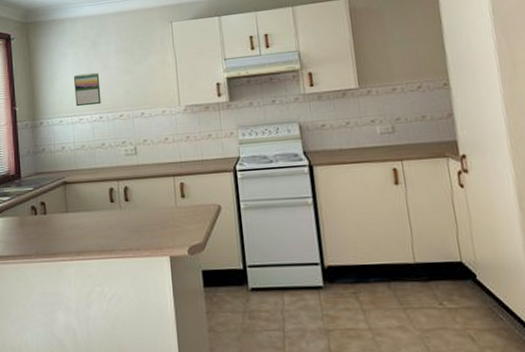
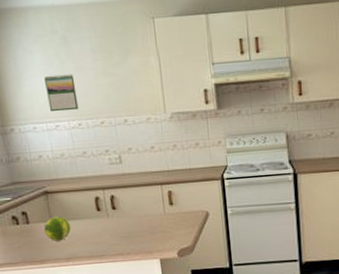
fruit: none [59,207,85,233] -> present [44,216,71,241]

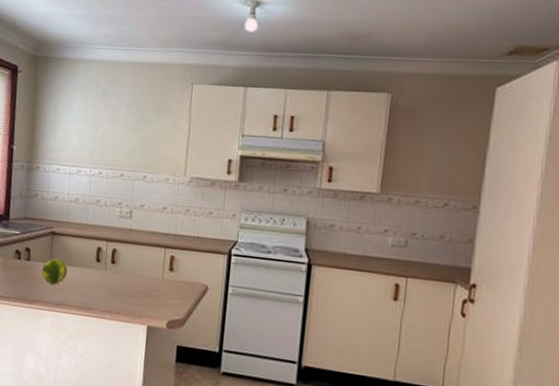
calendar: present [44,73,79,112] -> none [76,122,106,159]

